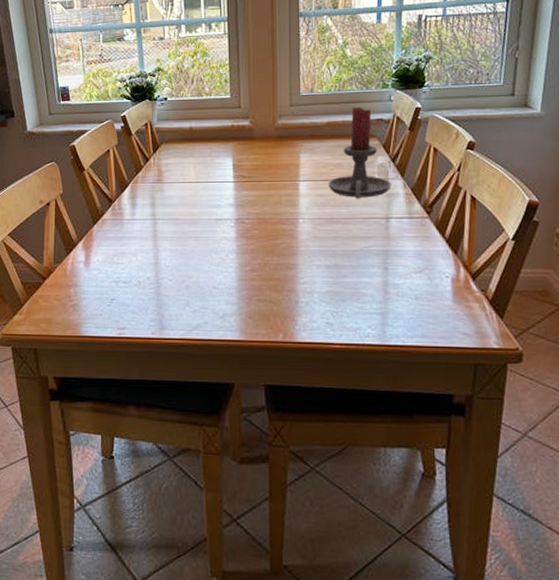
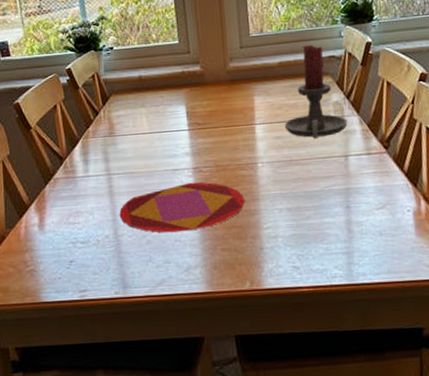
plate: none [161,233,283,280] -> present [119,181,244,233]

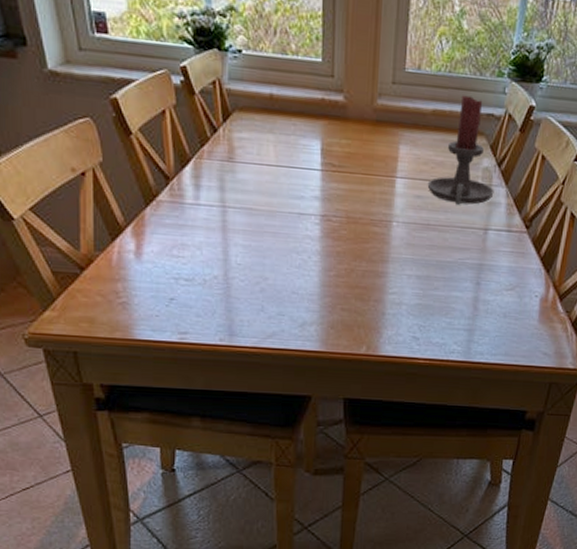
plate: present [119,181,244,233] -> none [232,230,373,285]

